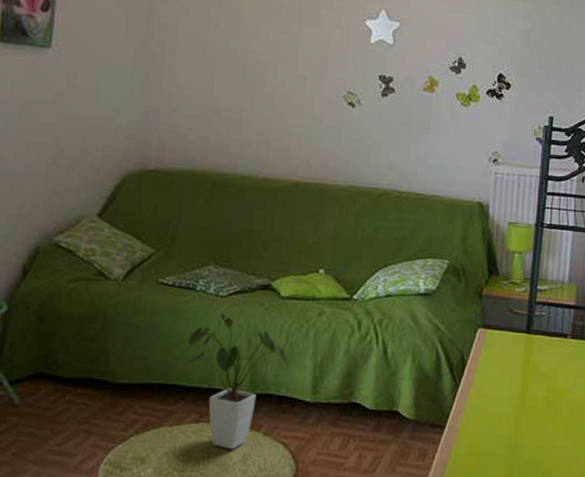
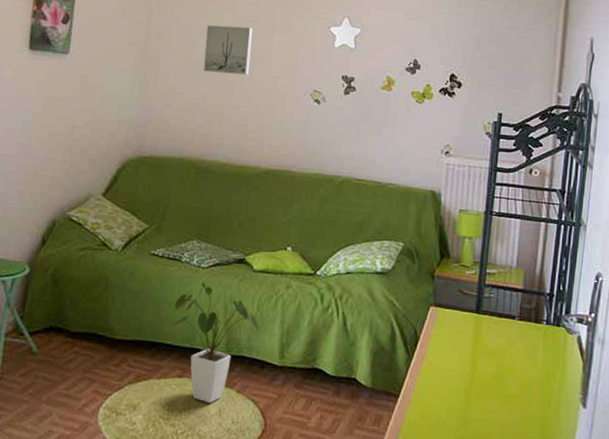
wall art: none [217,15,276,74] -> present [203,25,253,75]

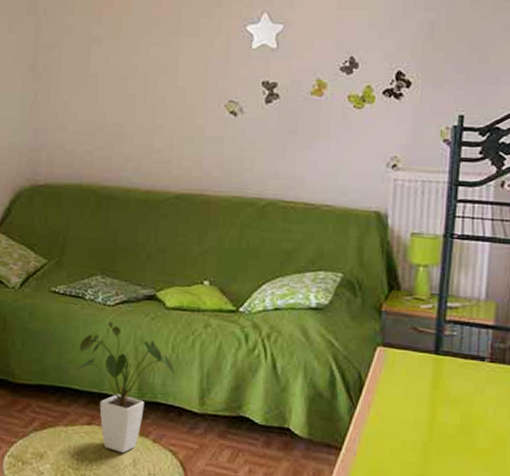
wall art: present [203,25,253,75] -> none [99,32,155,88]

